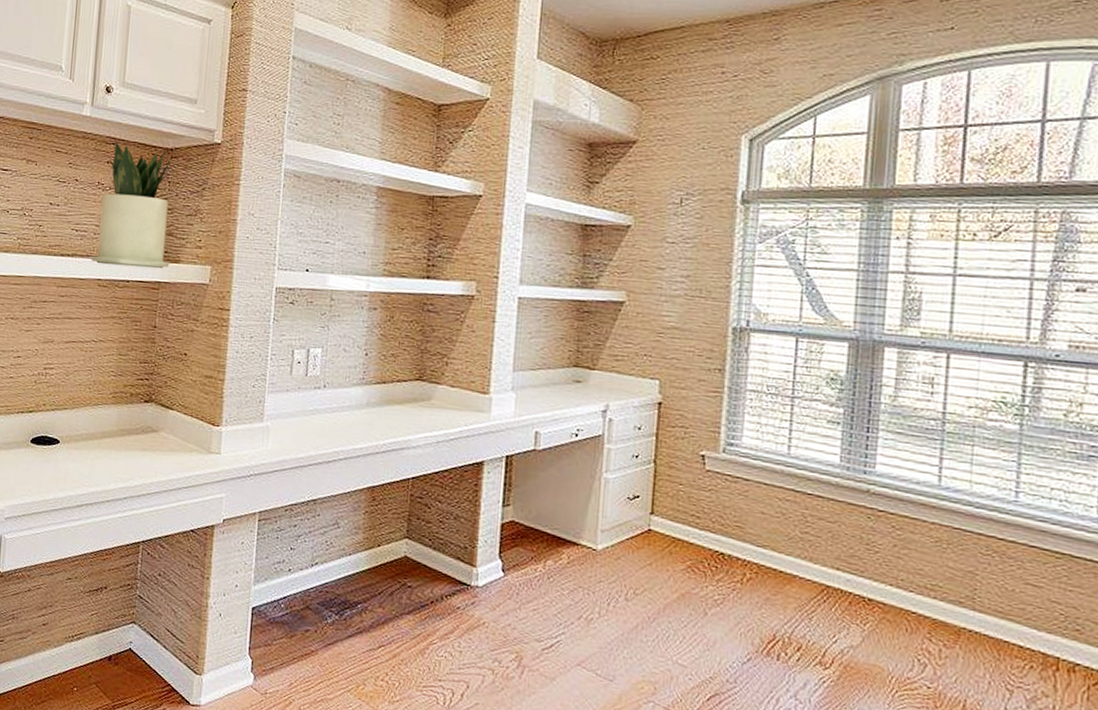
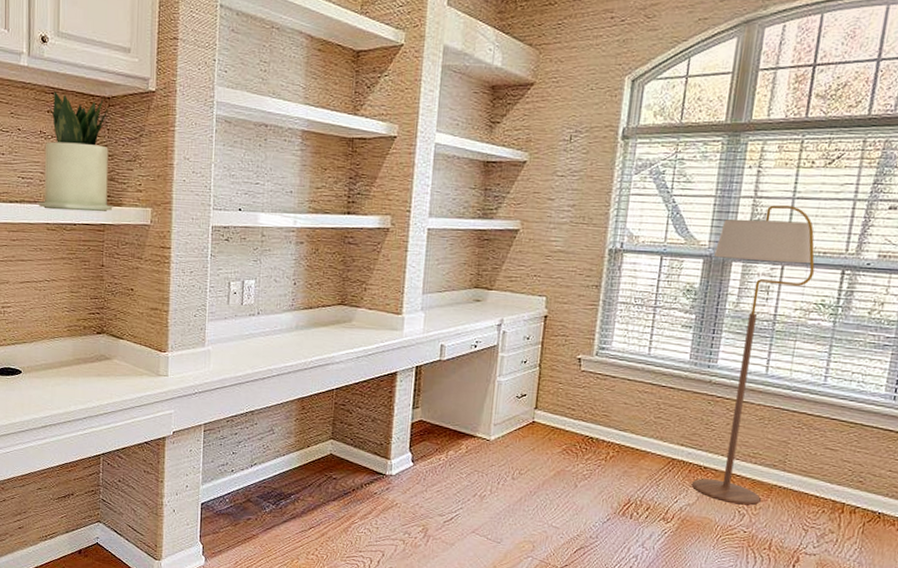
floor lamp: none [853,282,989,653] -> present [691,205,815,505]

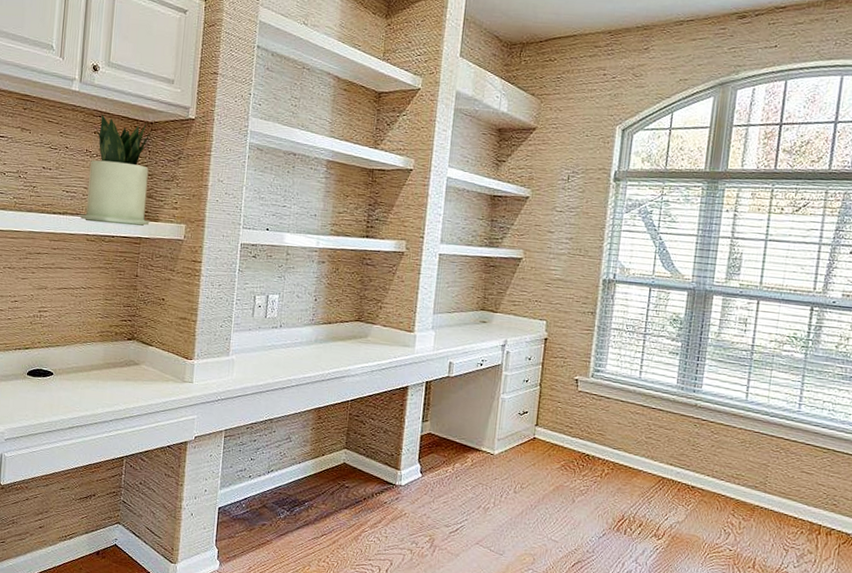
floor lamp: present [691,205,815,505] -> none [680,245,787,525]

